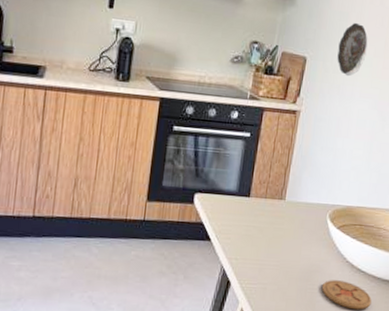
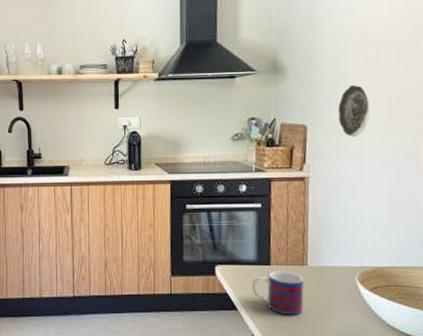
mug: none [227,203,279,249] -> present [251,271,304,316]

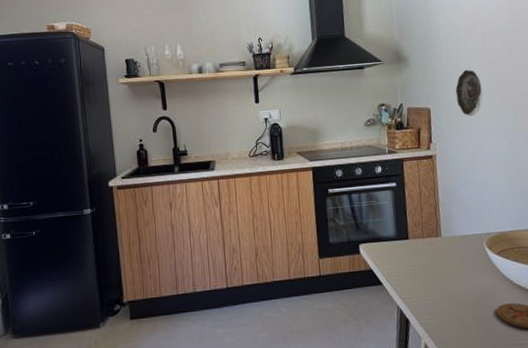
mug: present [251,271,304,316] -> none [393,243,441,285]

